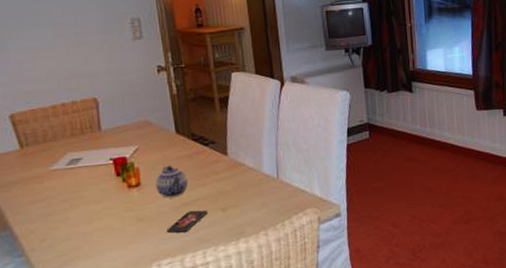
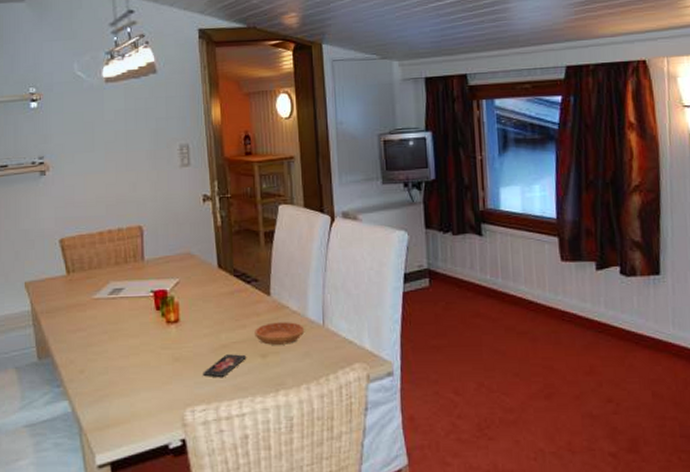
teapot: present [156,165,188,198] -> none [195,302,227,338]
saucer: none [214,177,261,200] -> present [254,322,305,345]

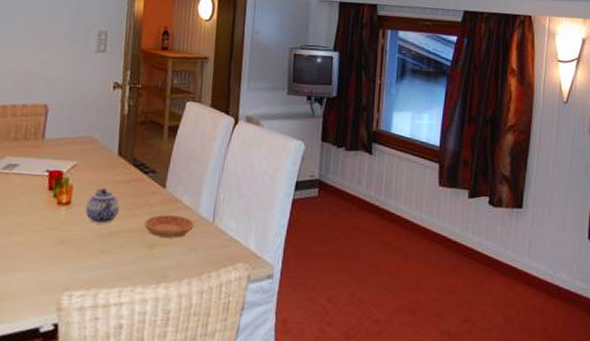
teapot: none [195,302,227,338] -> present [86,188,120,224]
smartphone: present [202,354,246,378] -> none [85,242,132,265]

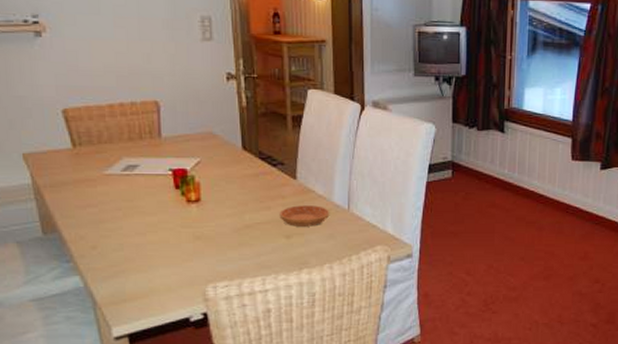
teapot: present [86,188,120,224] -> none [217,183,251,218]

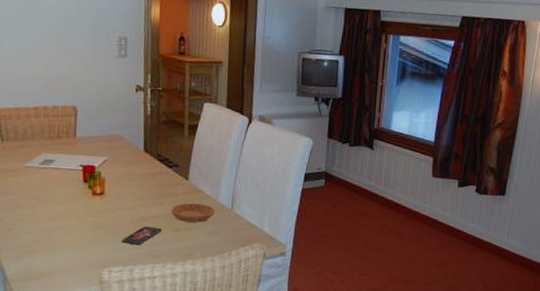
smartphone: none [224,234,270,257] -> present [121,226,161,246]

